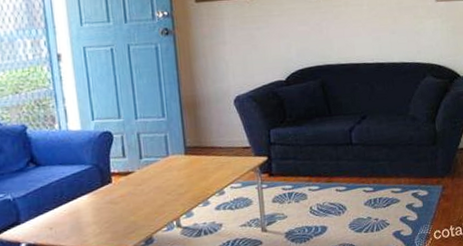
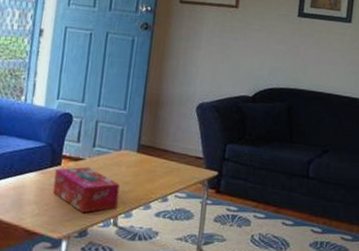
tissue box: none [107,178,177,223] -> present [52,167,120,213]

